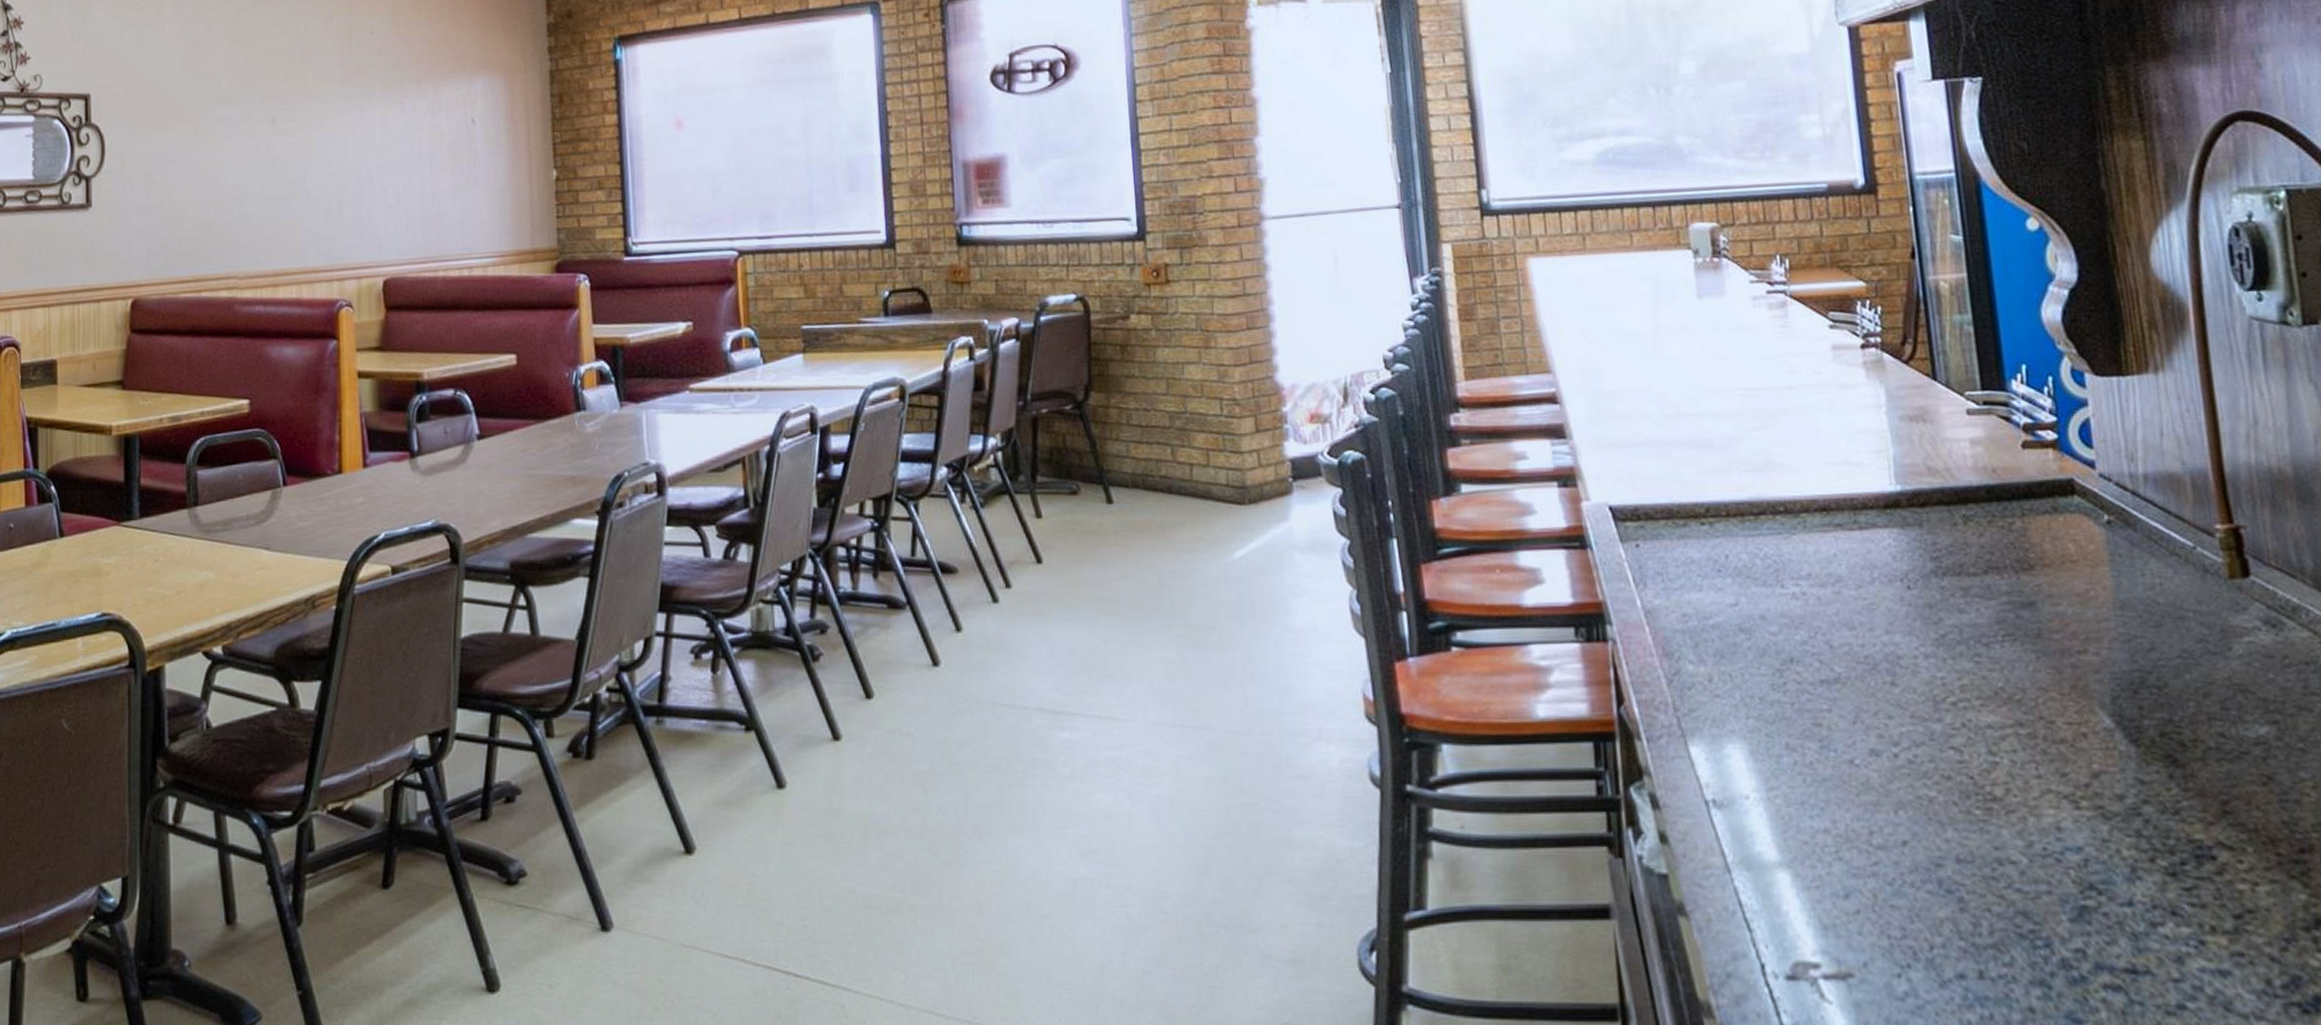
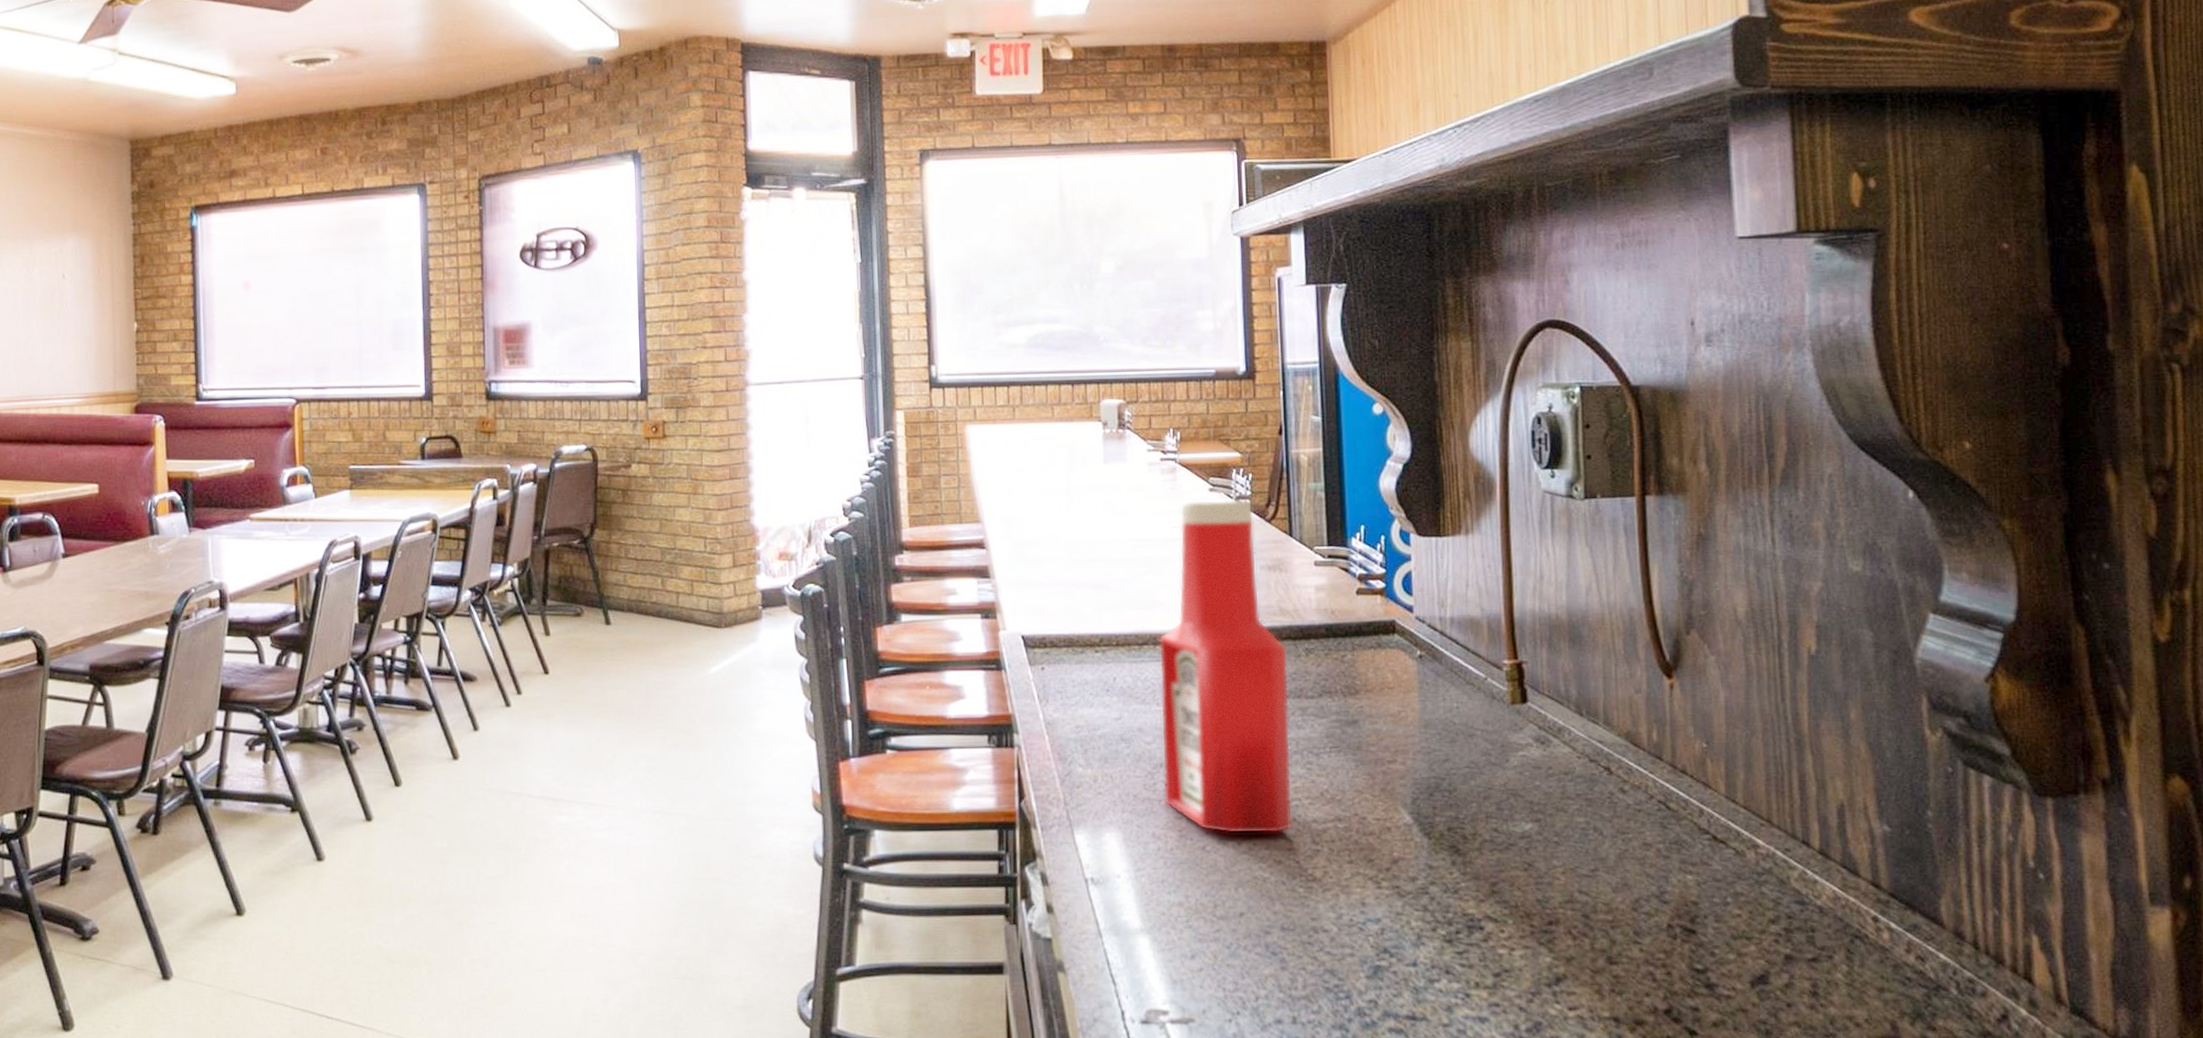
ketchup bottle: none [1778,337,1962,744] -> present [1158,499,1293,834]

